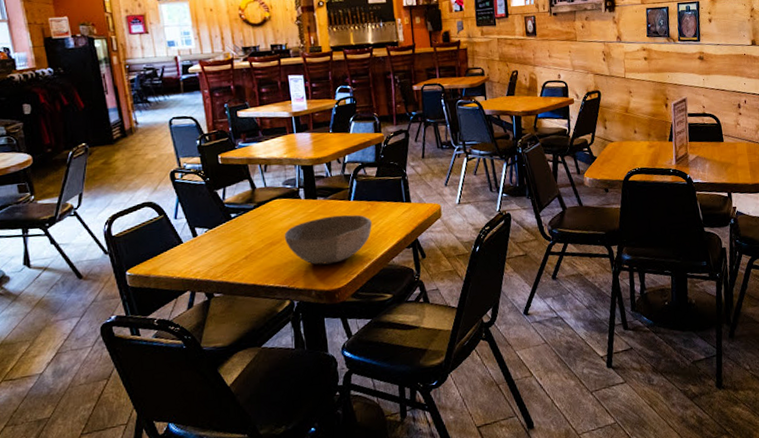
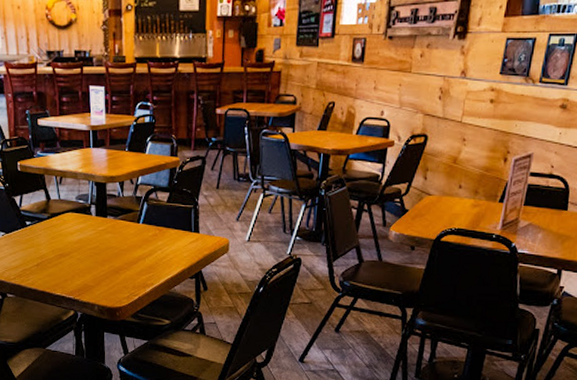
bowl: present [284,214,372,265] -> none [73,236,158,283]

